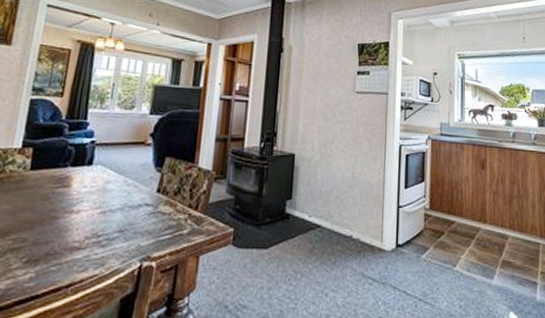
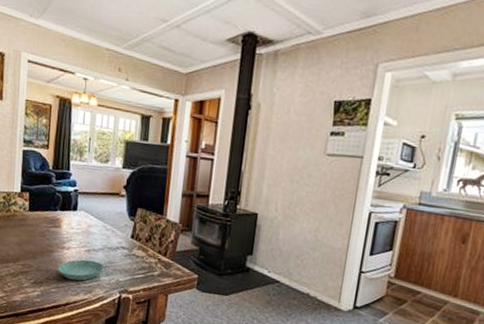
saucer: none [62,224,123,252] -> present [58,259,104,281]

